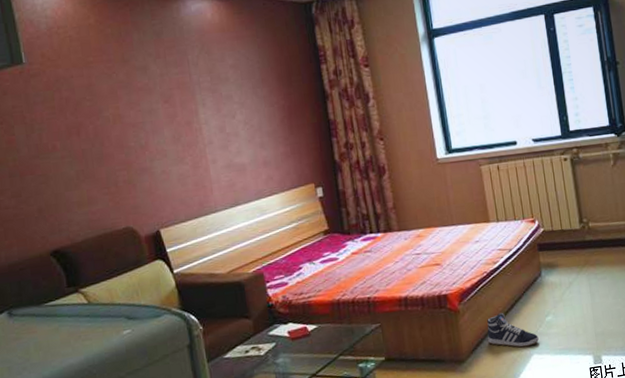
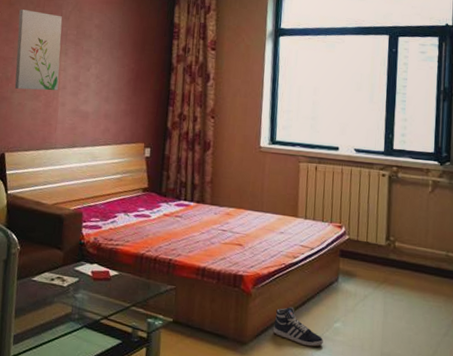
wall art: none [137,63,204,156] -> present [14,9,63,91]

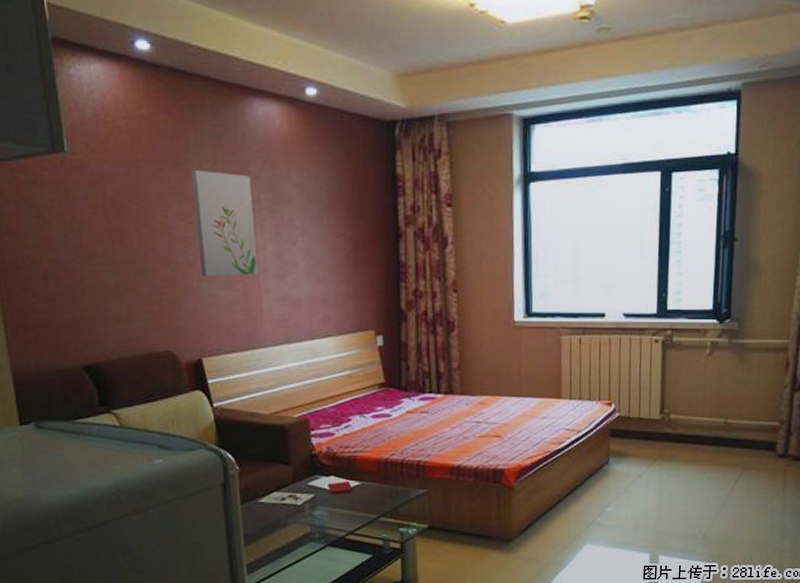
sneaker: present [273,306,323,347] -> none [541,496,595,535]

